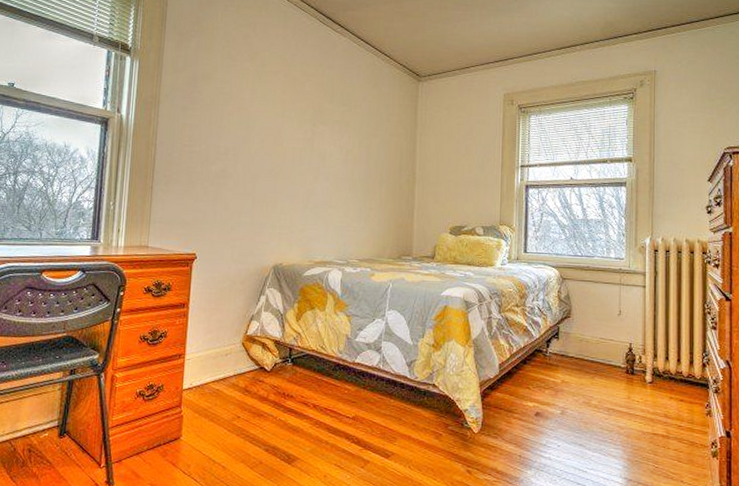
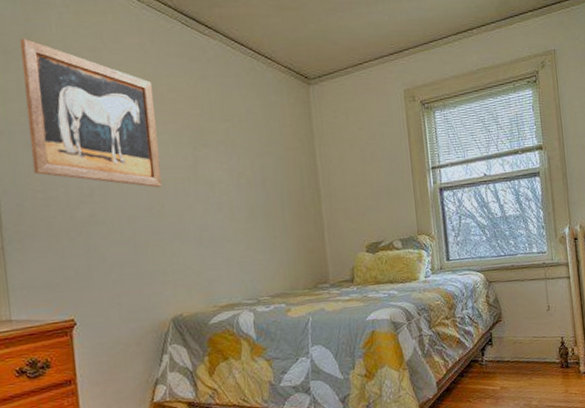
wall art: none [185,23,287,155] -> present [20,38,162,188]

